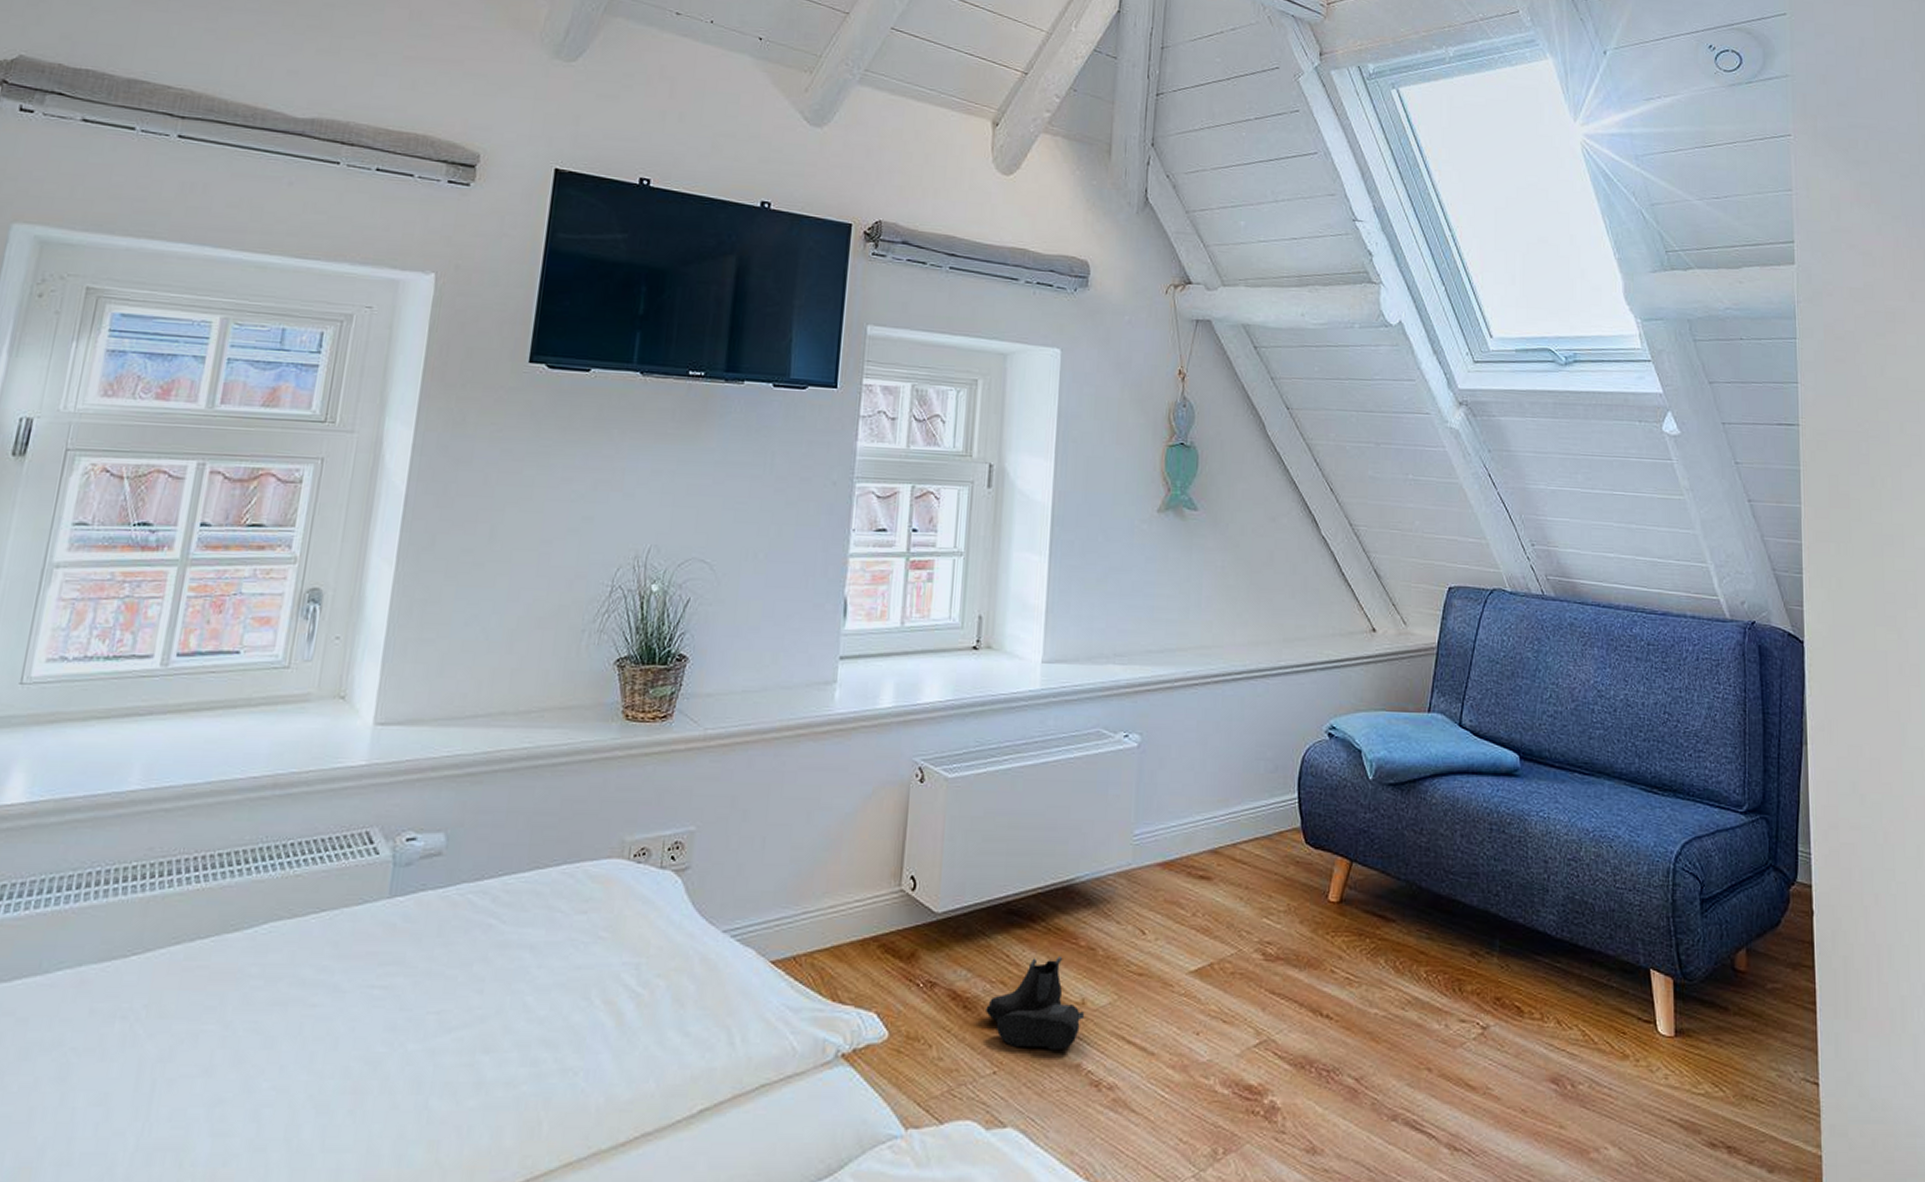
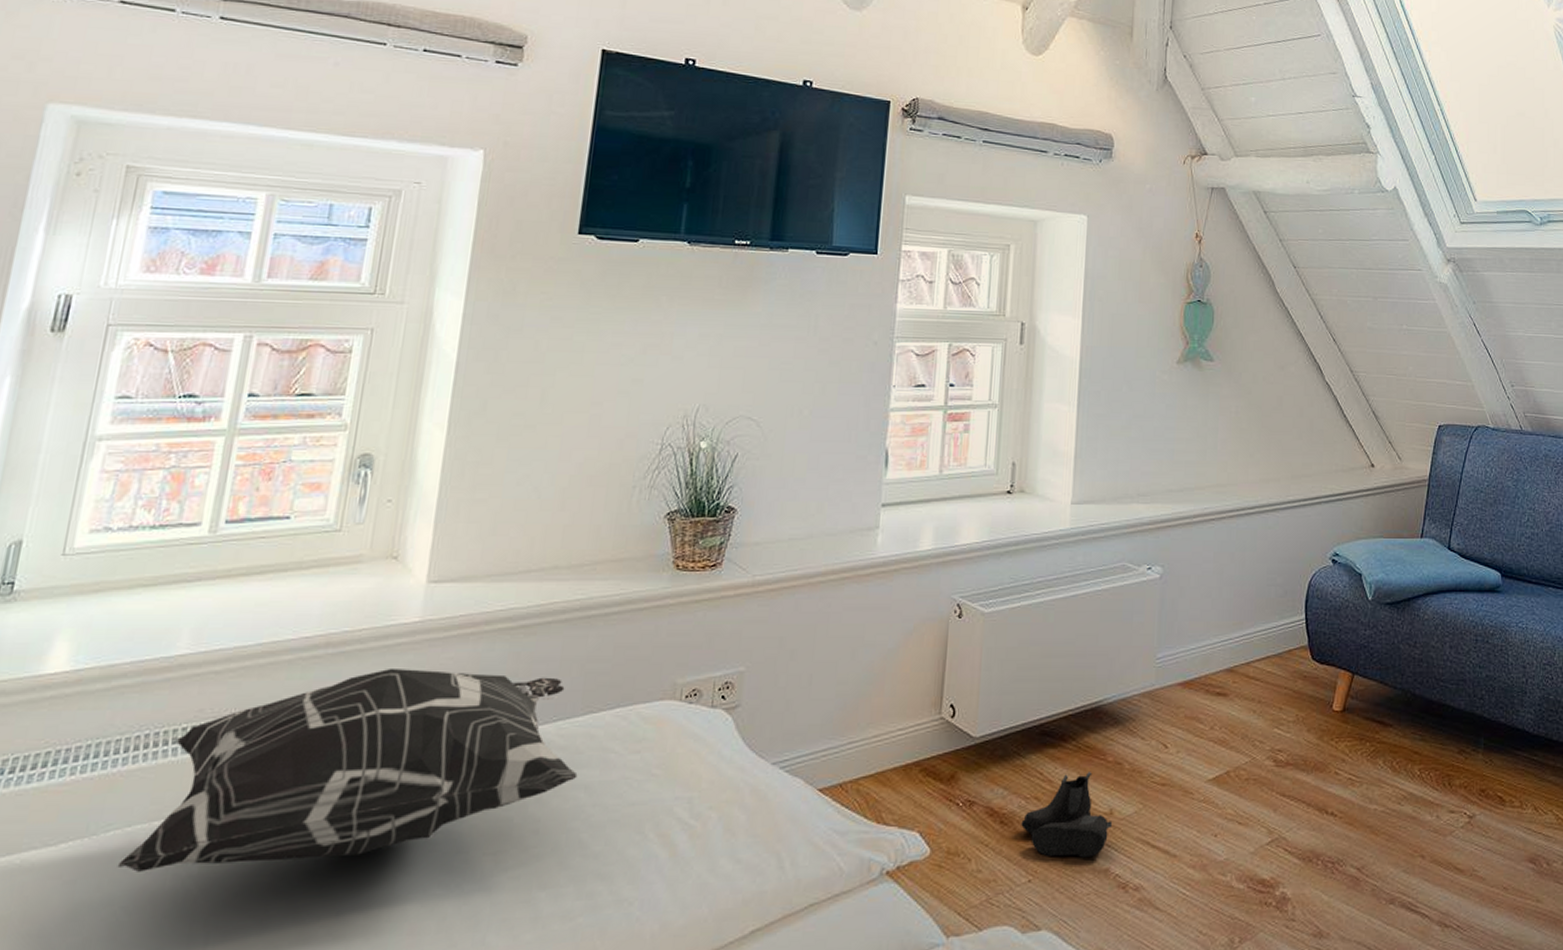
decorative pillow: none [68,812,523,1013] -> present [117,667,578,872]

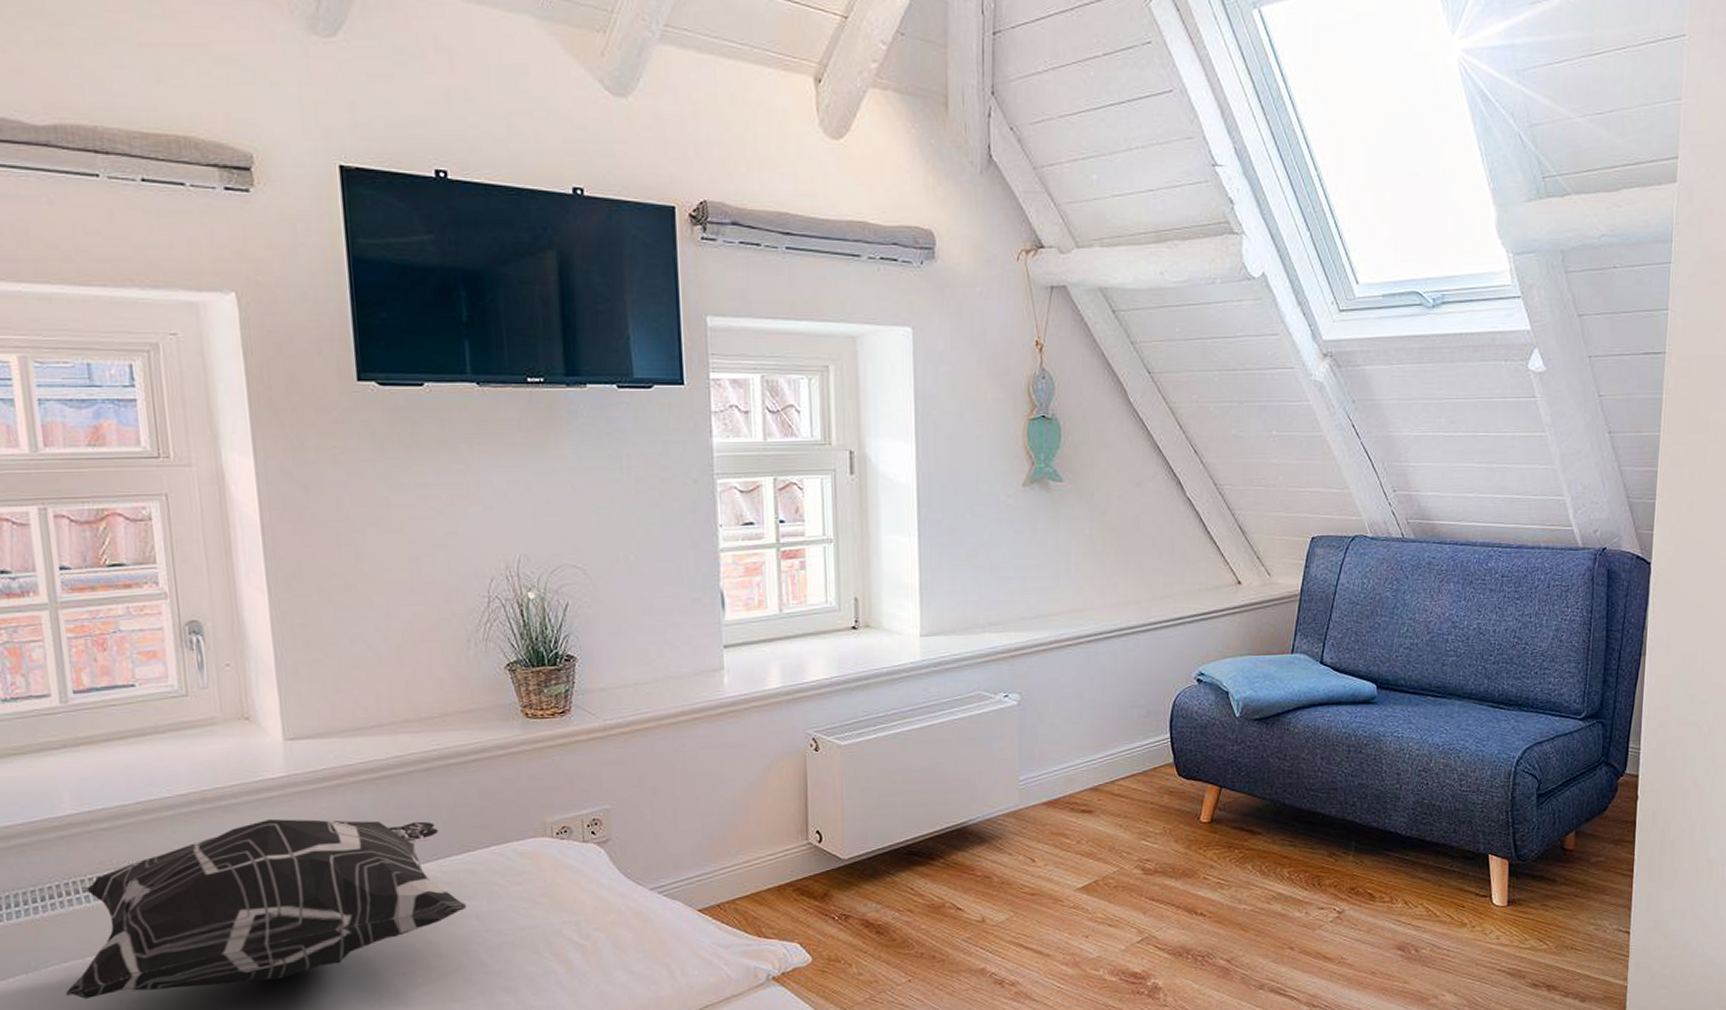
boots: present [1021,772,1112,858] -> none [897,886,984,960]

